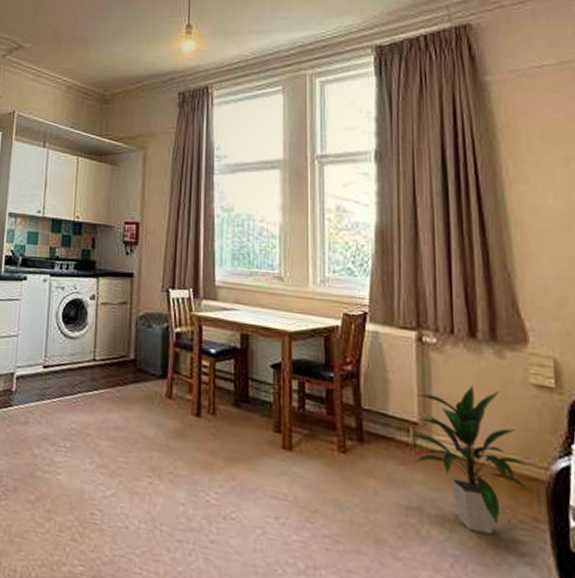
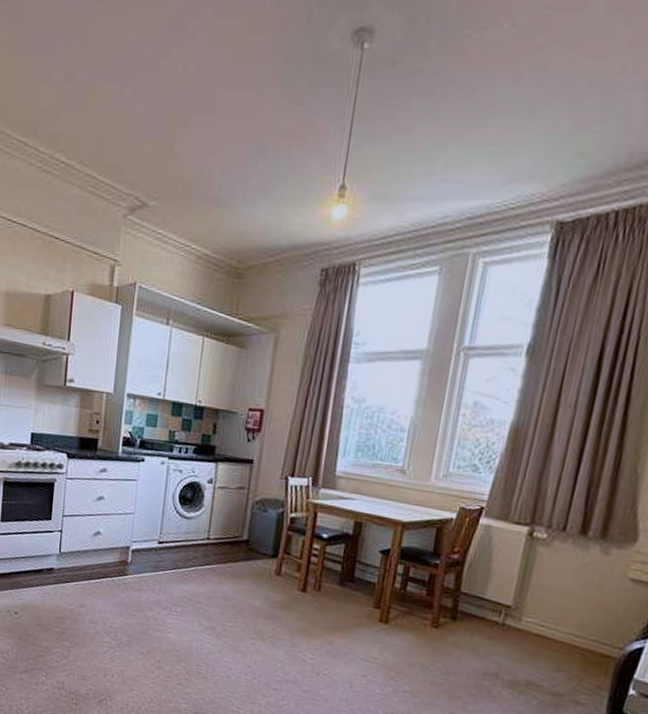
indoor plant: present [407,385,531,534] -> none [498,576,604,697]

